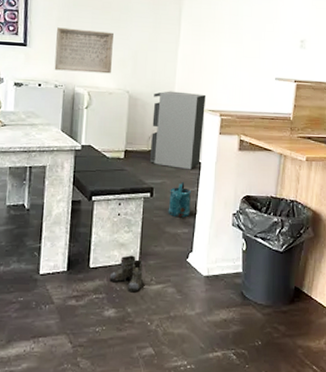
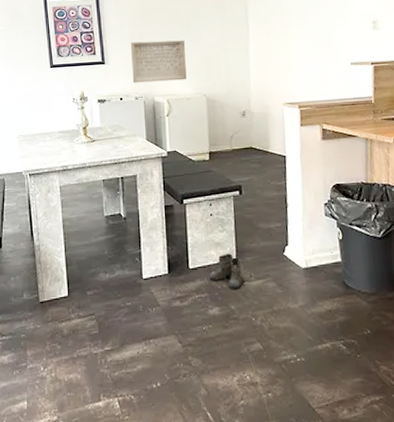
storage cabinet: present [149,91,206,170] -> none [230,88,285,165]
watering can: present [168,181,192,218] -> none [258,176,281,213]

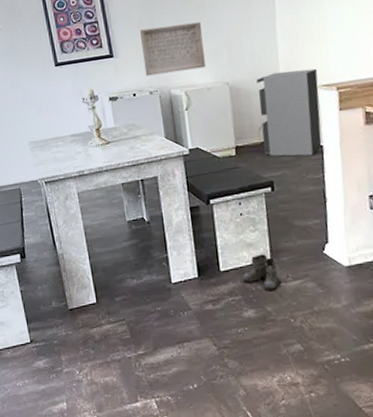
storage cabinet: none [230,88,285,165] -> present [256,68,322,157]

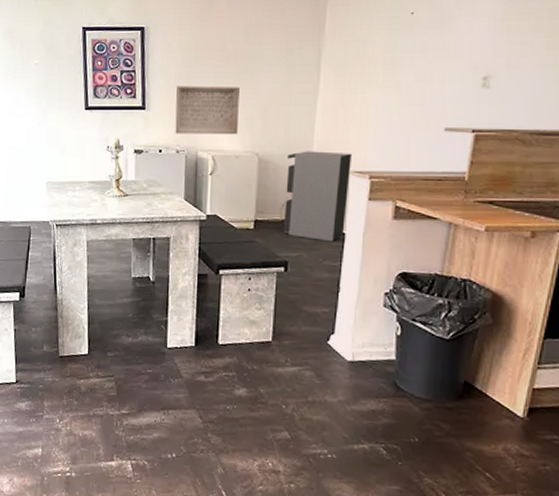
boots: present [242,254,282,290] -> none [239,333,279,372]

